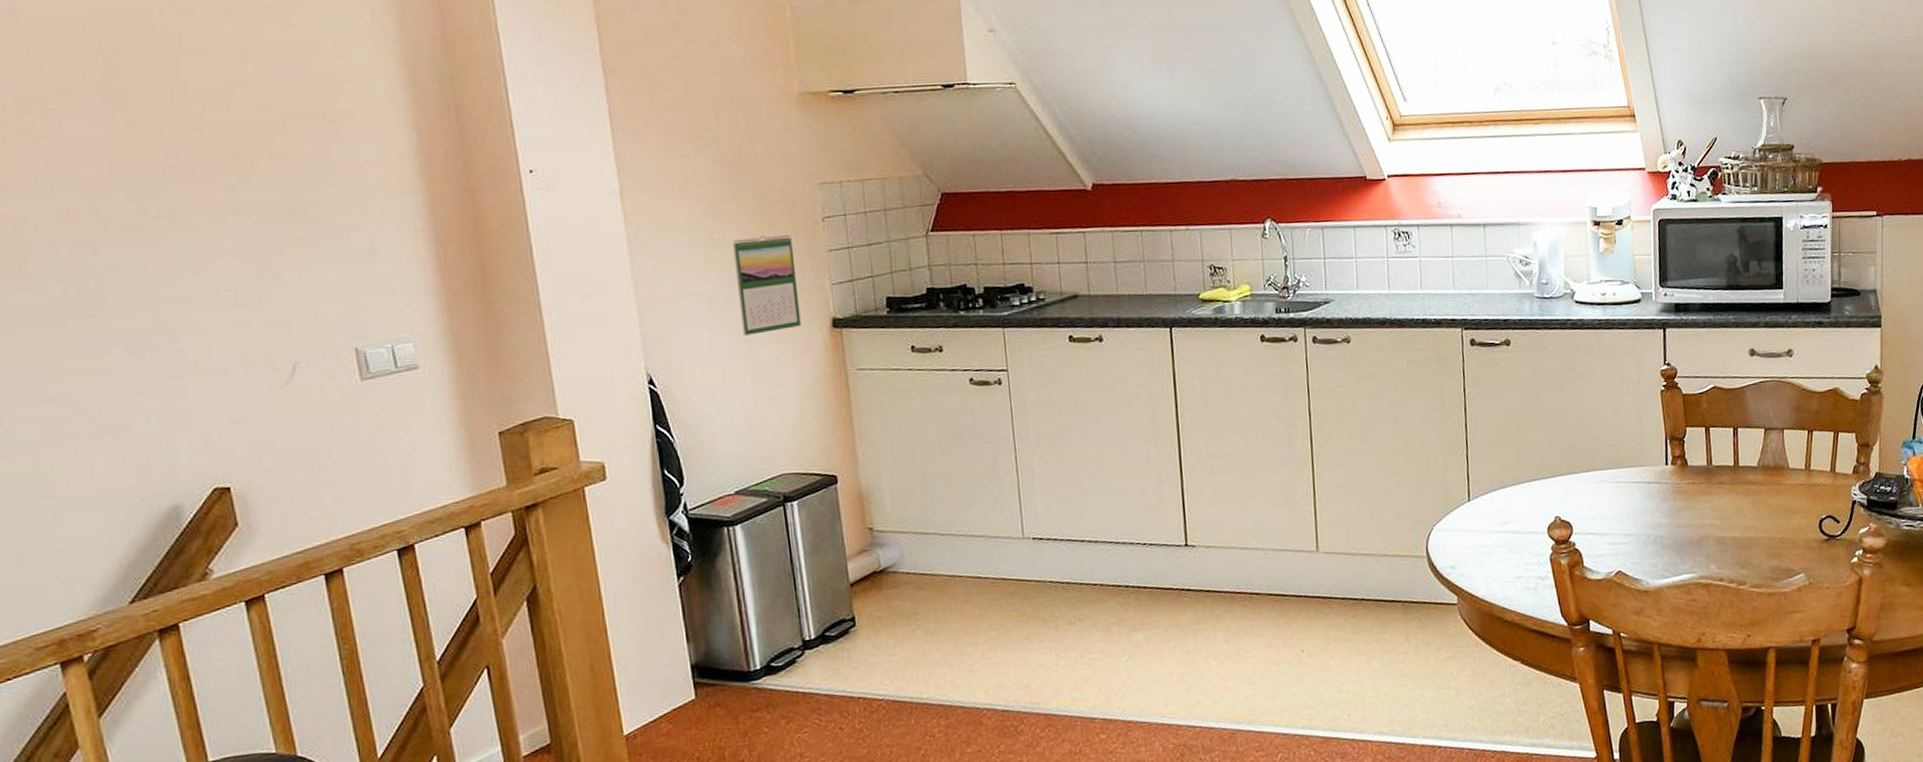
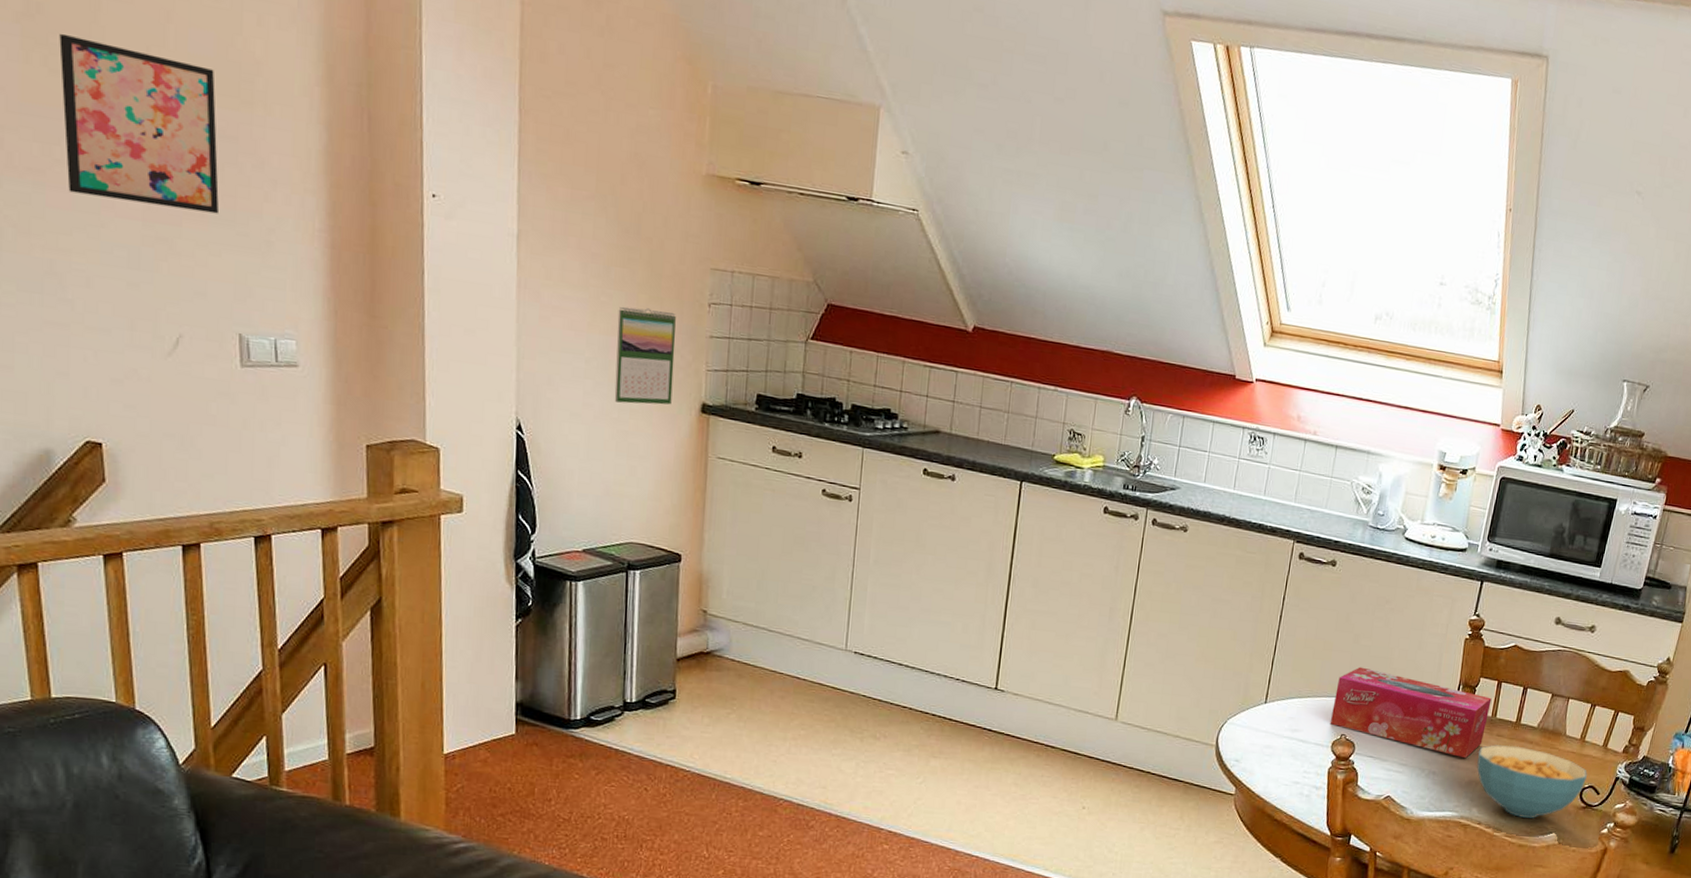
wall art: none [141,93,319,245] -> present [59,33,219,214]
tissue box: none [1539,442,1704,515] -> present [1330,666,1492,759]
cereal bowl: none [1702,490,1822,565] -> present [1477,745,1587,818]

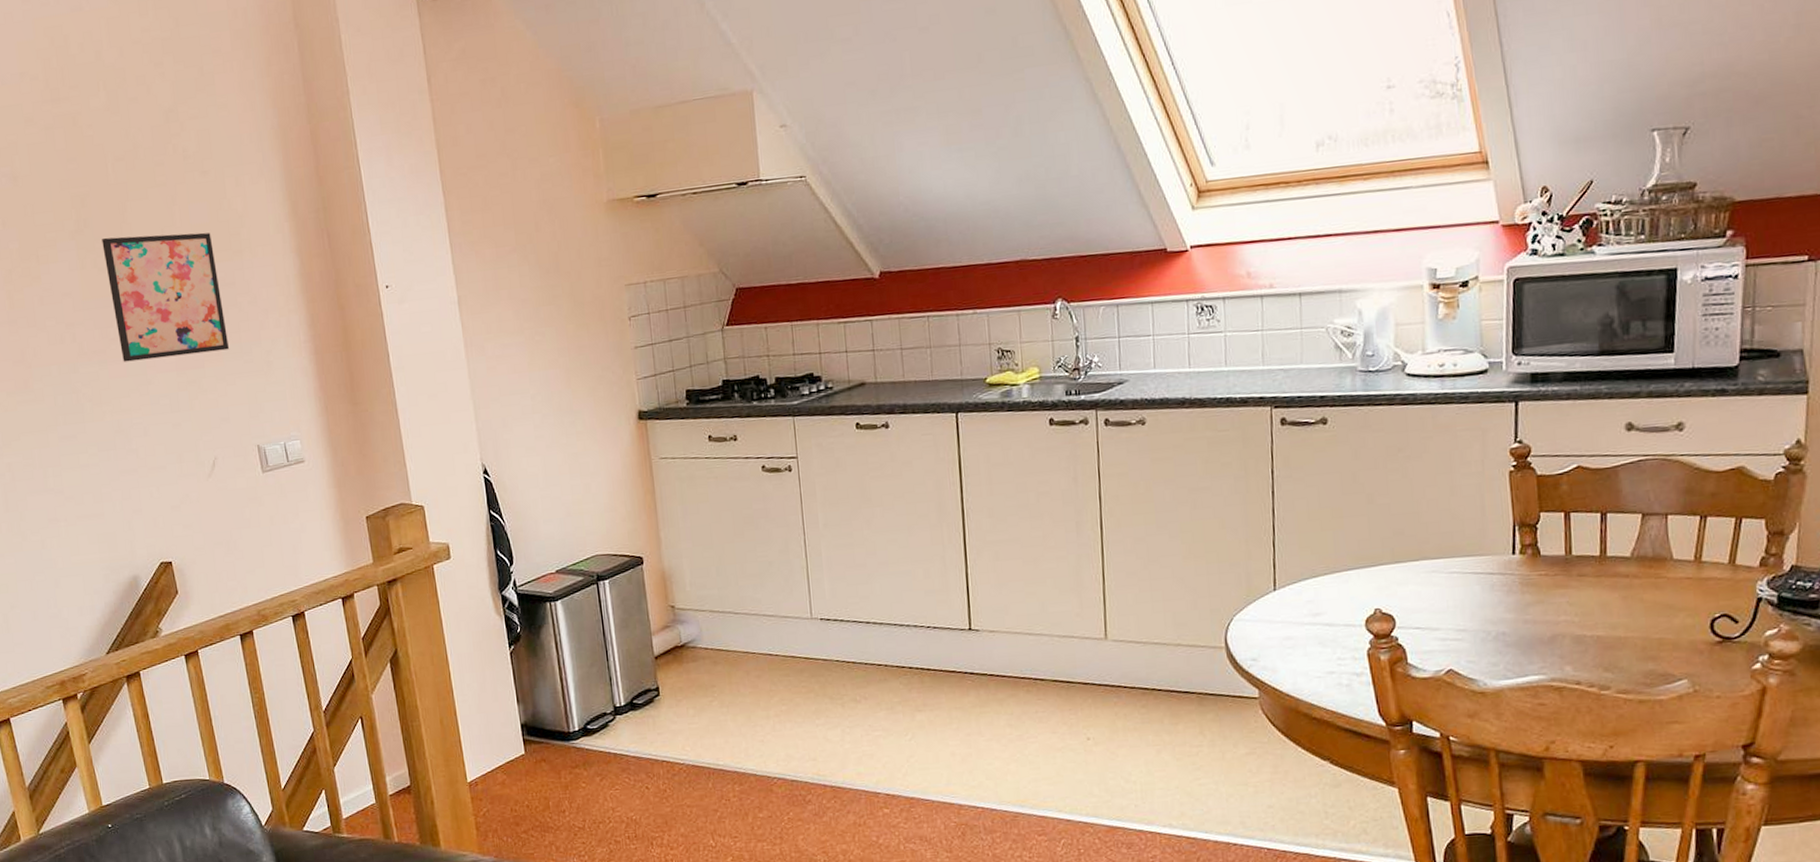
calendar: present [614,306,676,405] -> none [551,334,611,428]
tissue box: present [1330,666,1492,759] -> none [1357,528,1561,610]
cereal bowl: present [1477,745,1587,818] -> none [1556,583,1715,668]

